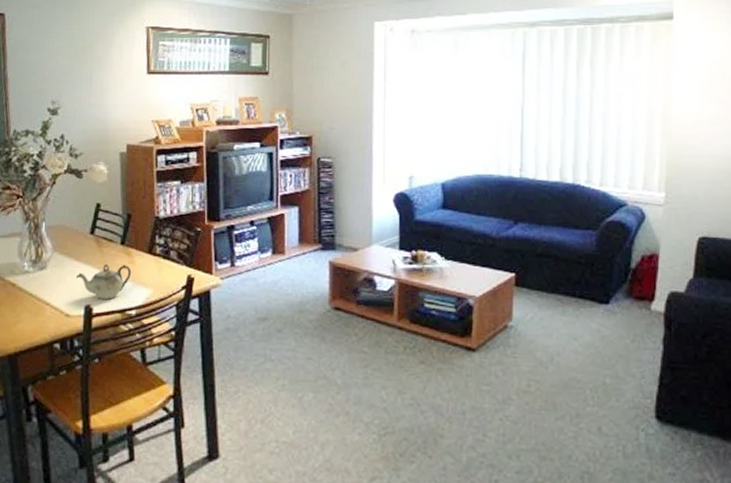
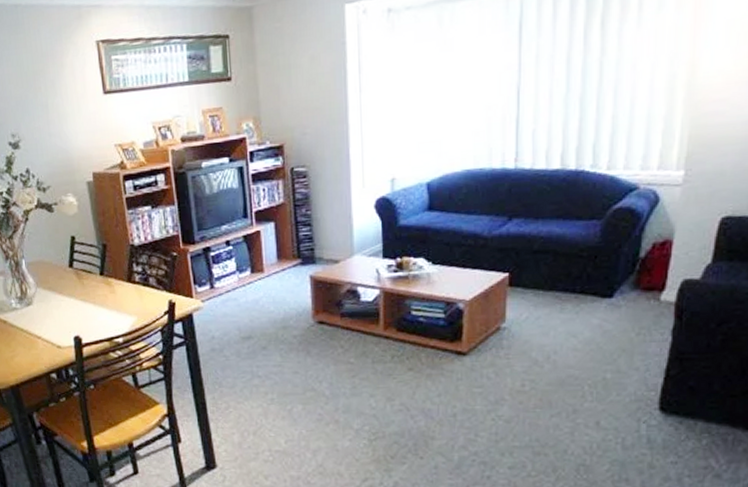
teapot: present [75,265,131,300] -> none [61,295,114,330]

